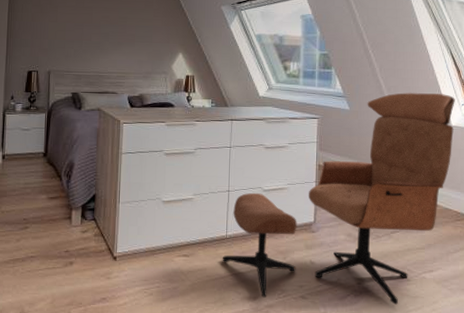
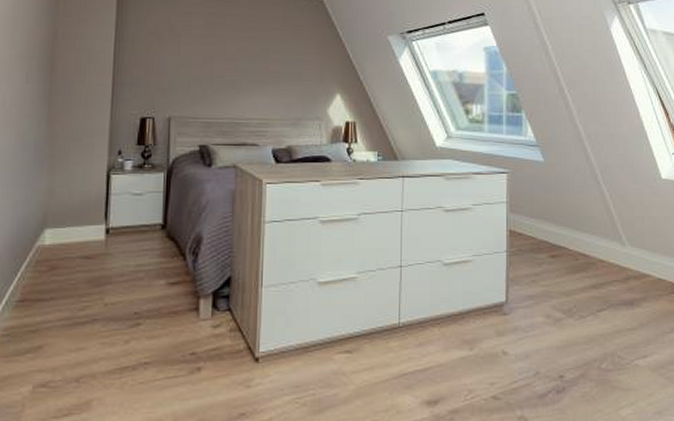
lounge chair: present [222,93,455,305] -> none [394,140,664,401]

